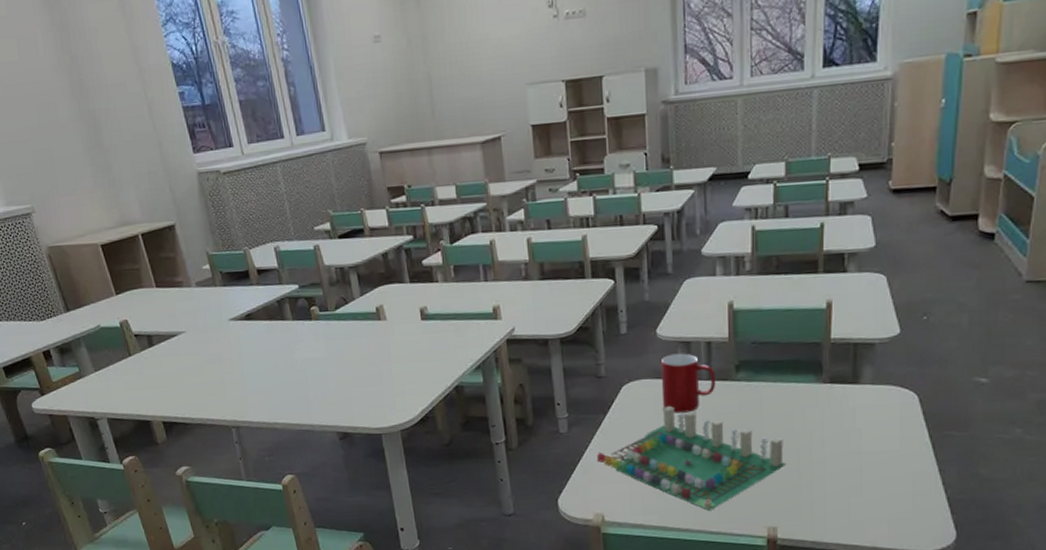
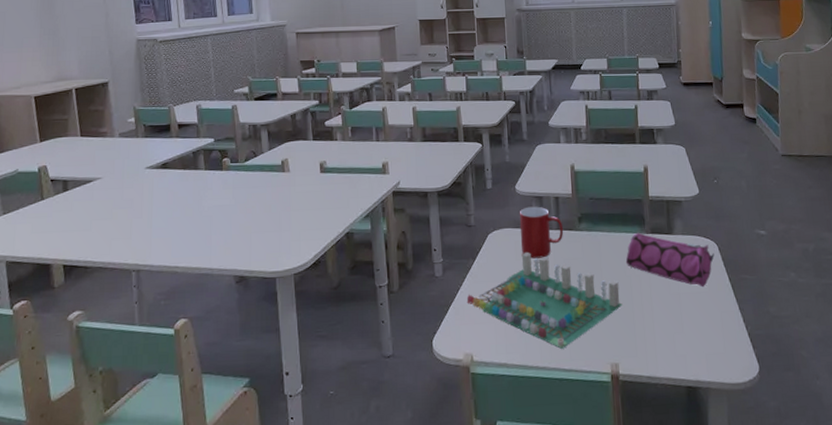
pencil case: none [793,382,913,446] -> present [625,232,714,288]

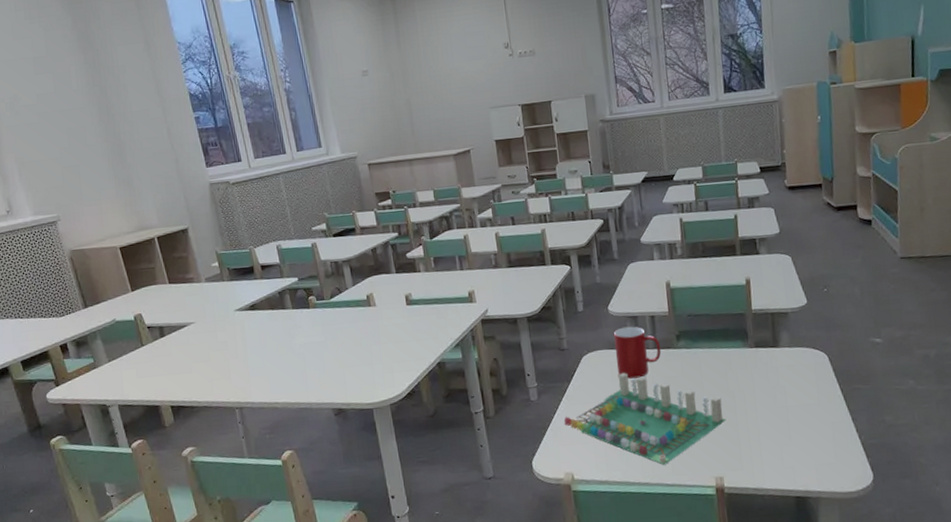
pencil case: present [625,232,714,288] -> none [728,347,825,400]

